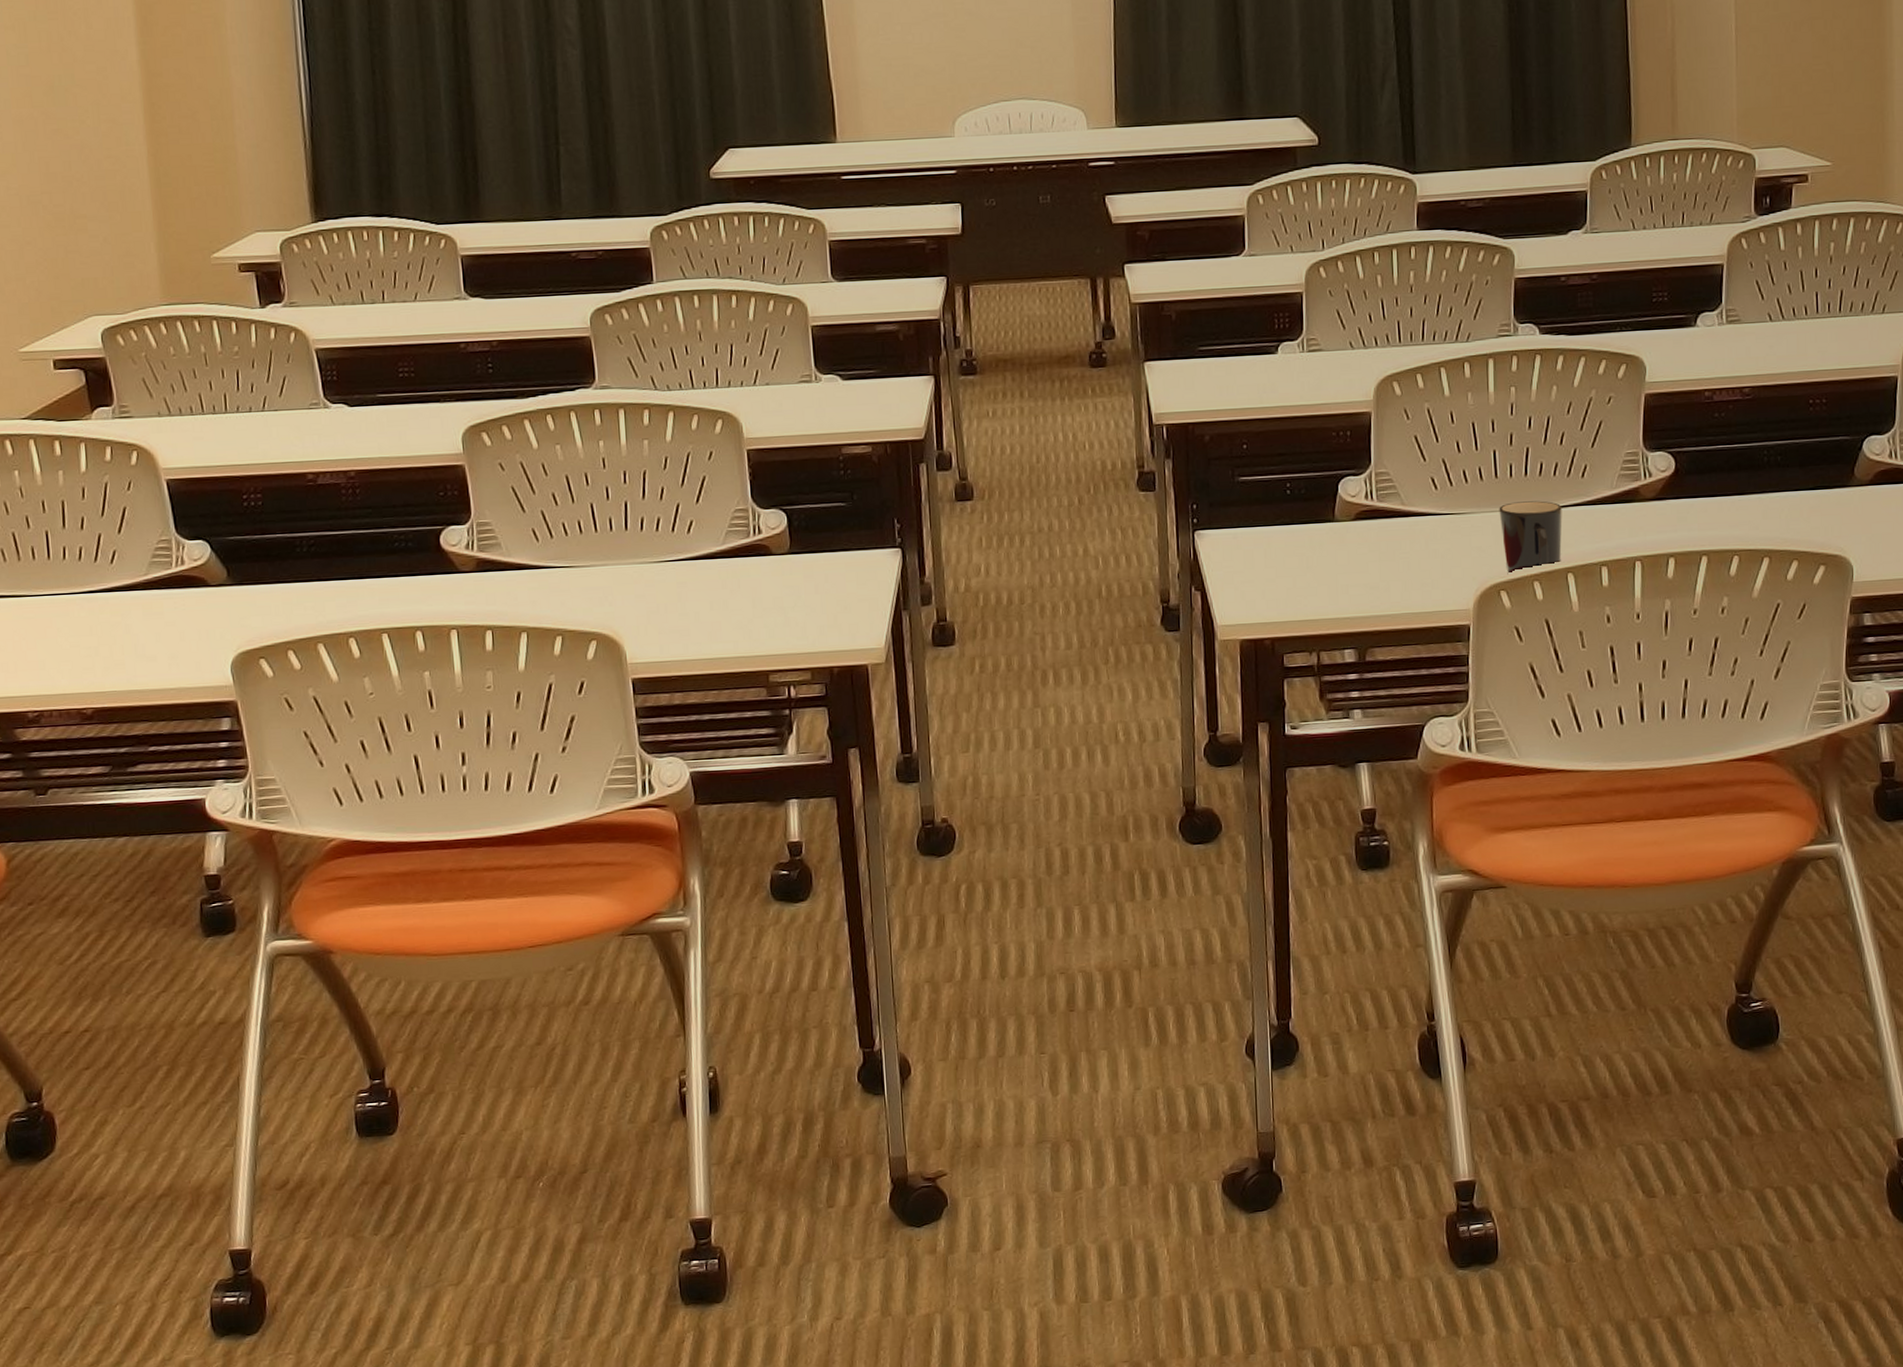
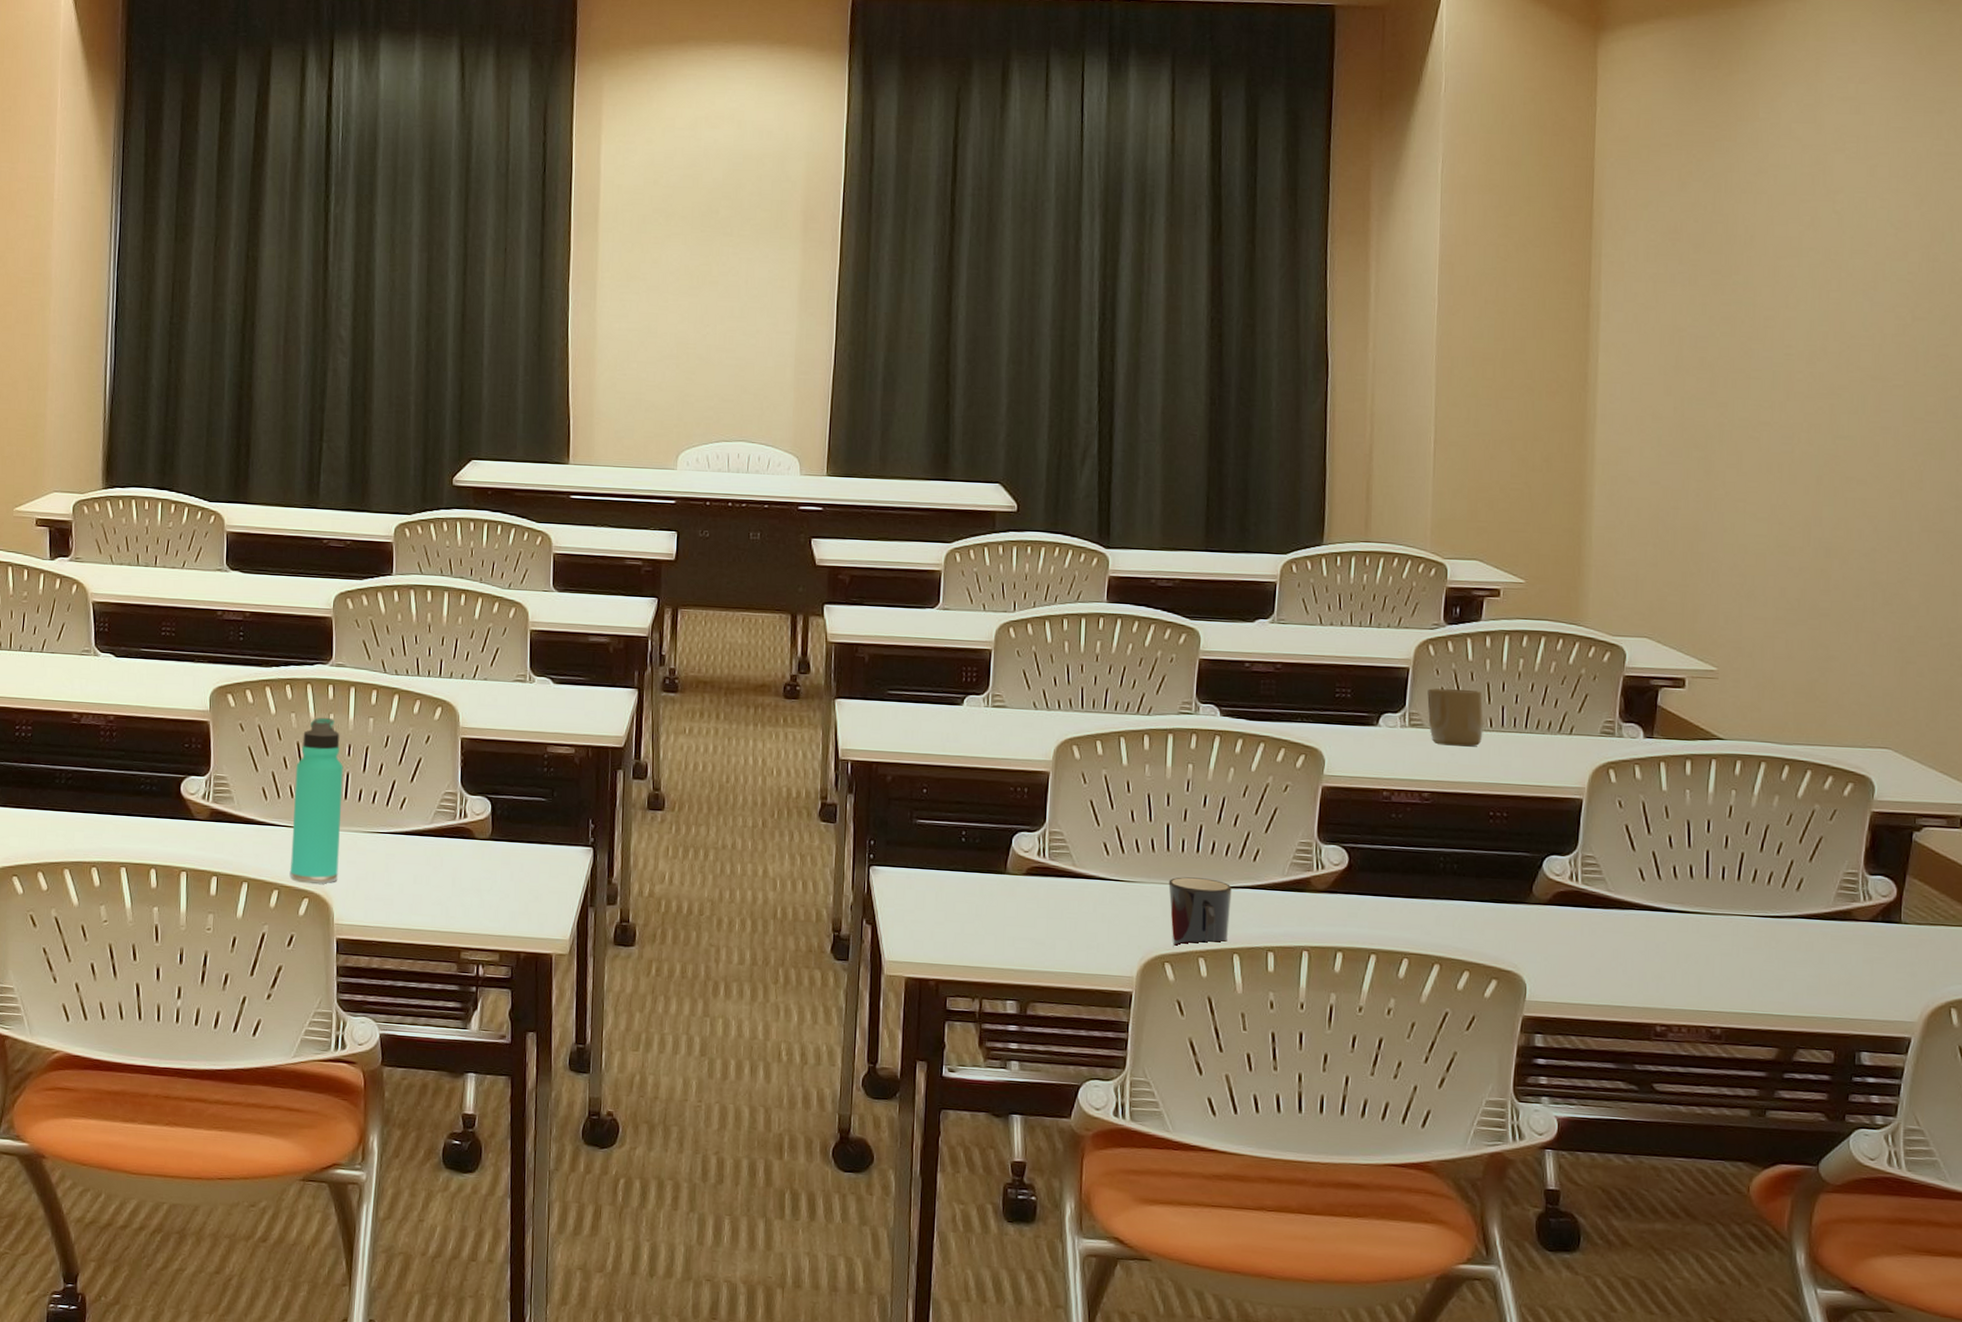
thermos bottle: none [567,445,627,626] -> present [290,717,343,885]
mug: none [1743,279,1799,338] -> present [1427,688,1484,747]

